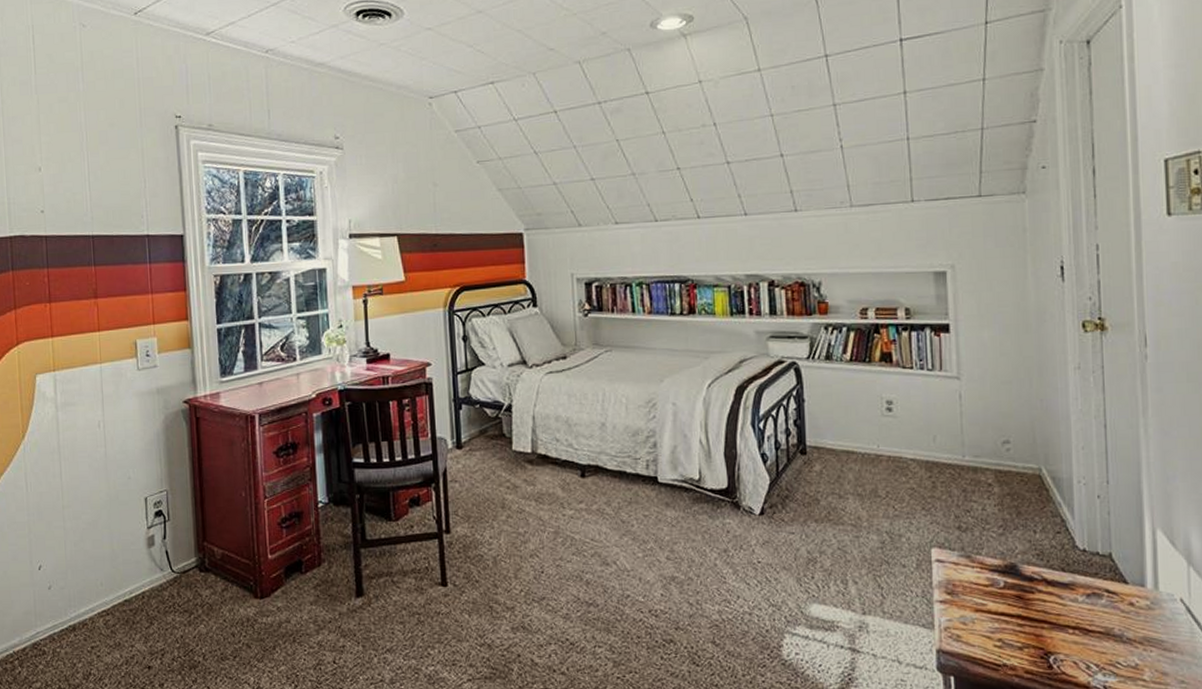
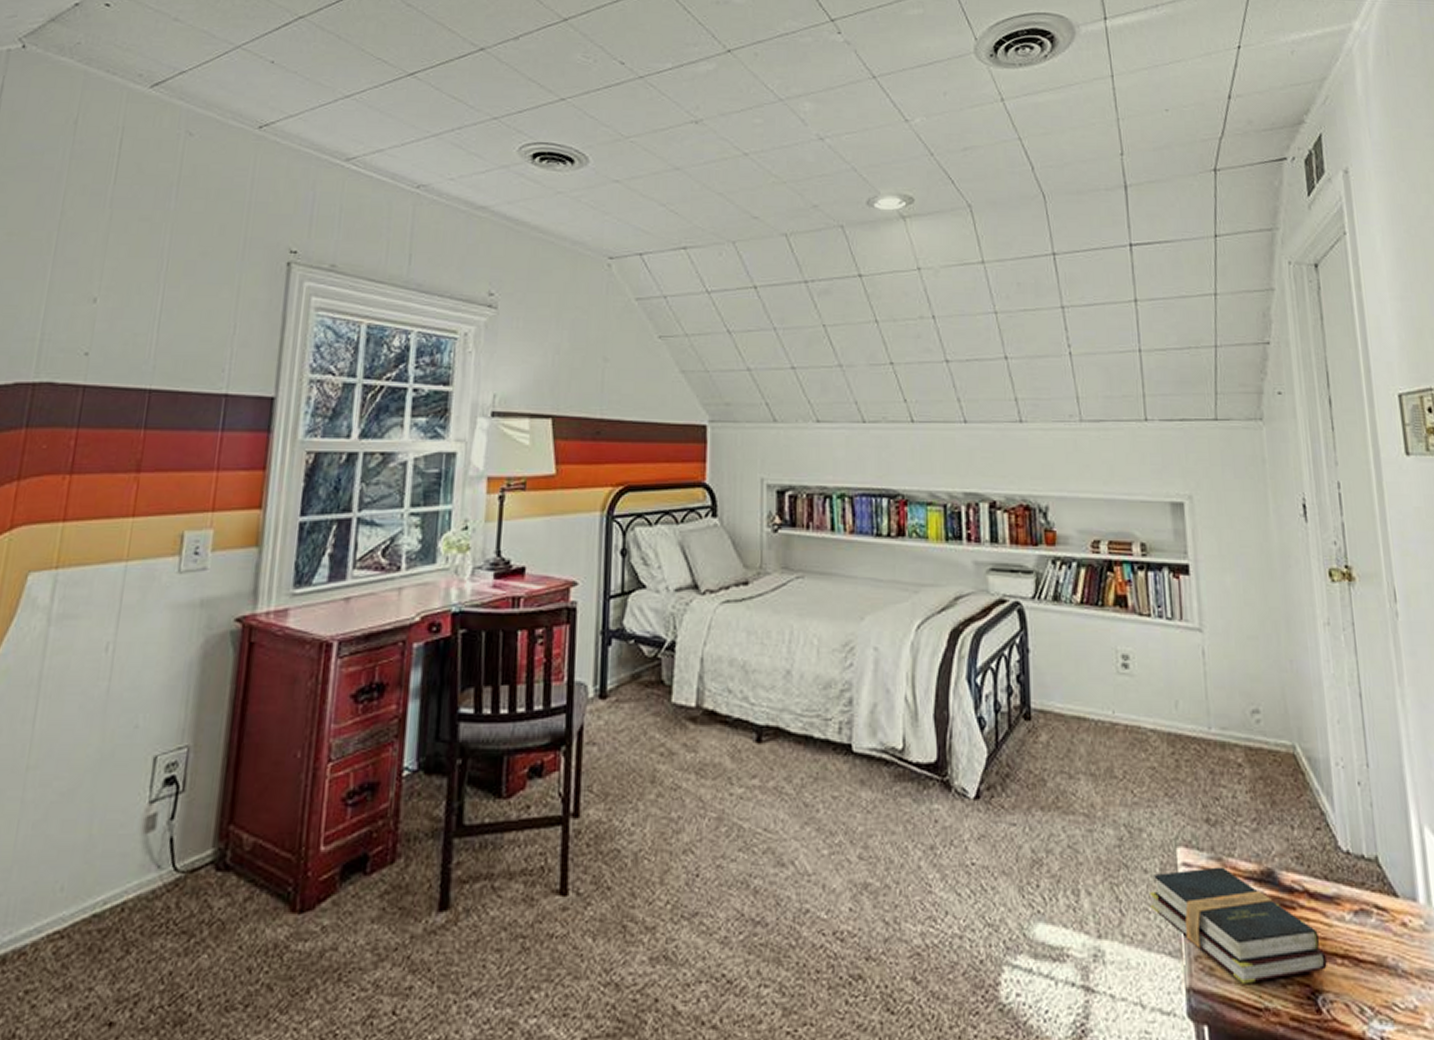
hardback book: none [906,562,1060,647] -> present [1148,867,1327,983]

